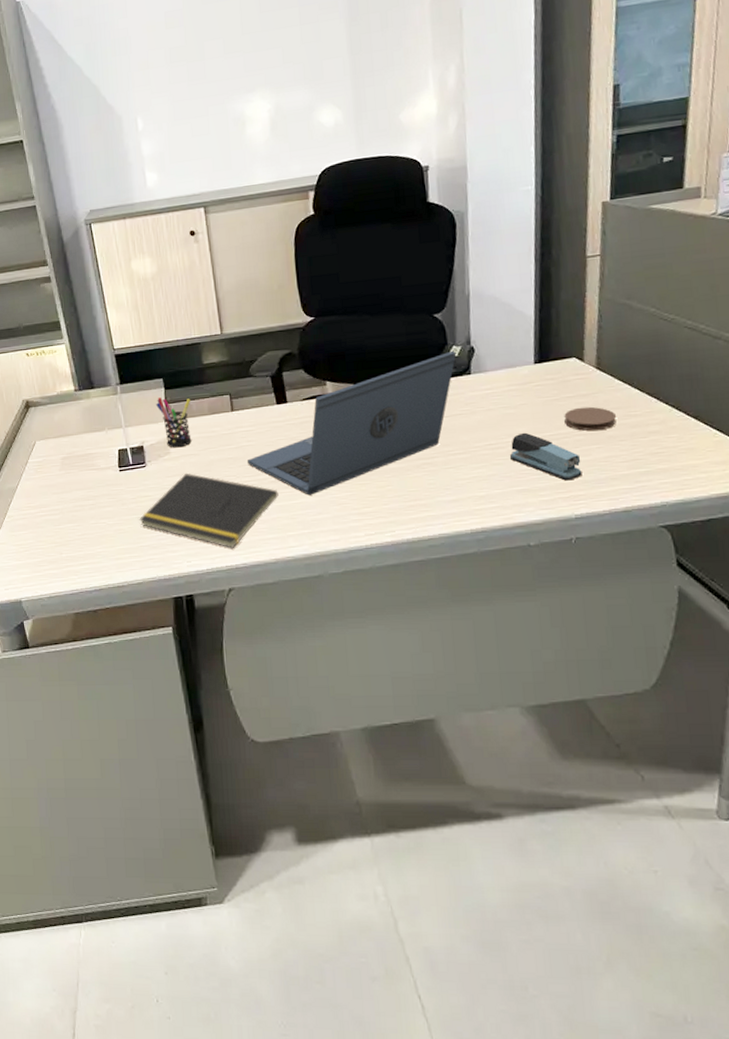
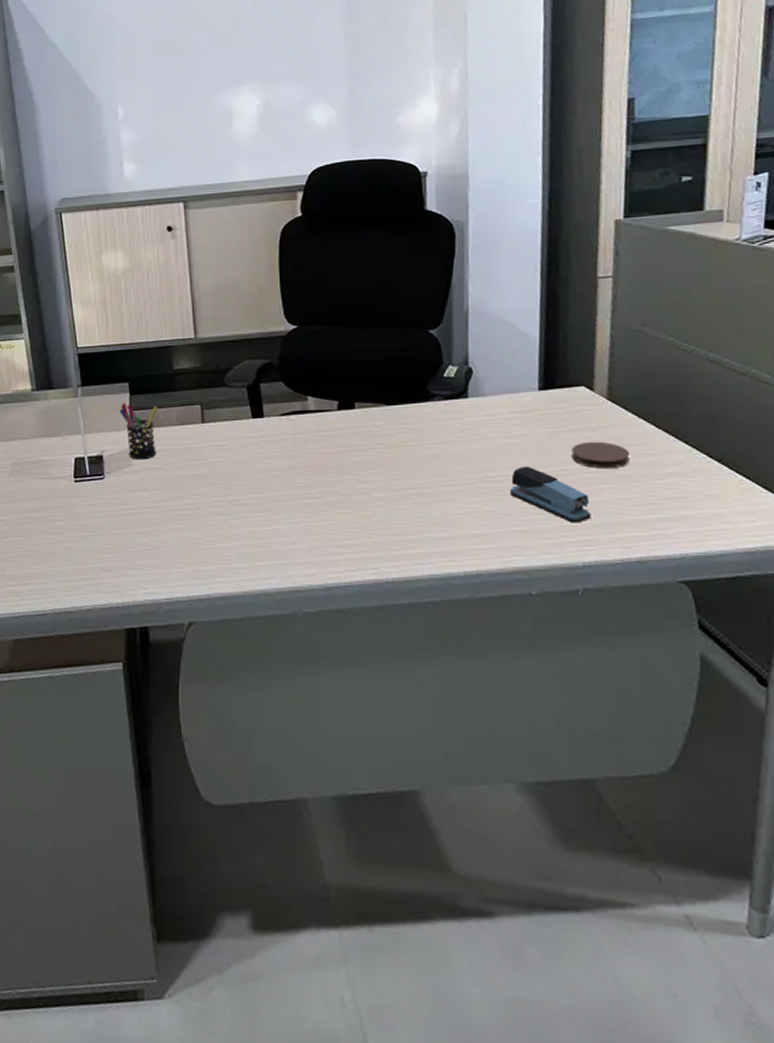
notepad: present [139,473,279,548] -> none [93,488,250,577]
laptop: present [246,350,457,495] -> none [216,370,453,522]

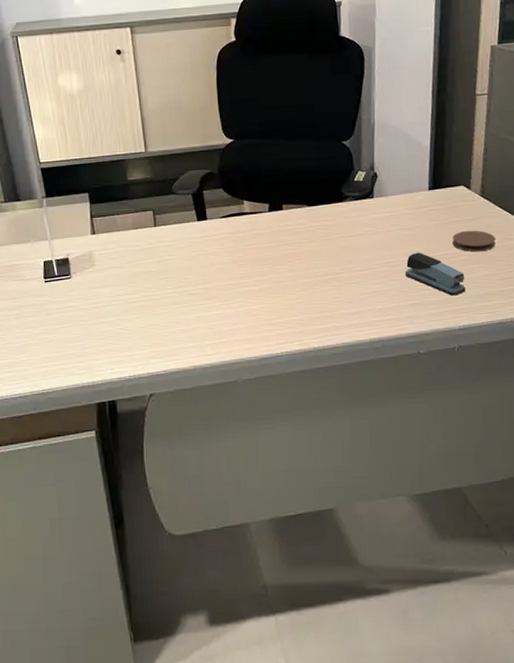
pen holder: present [120,403,157,460] -> none [81,211,116,261]

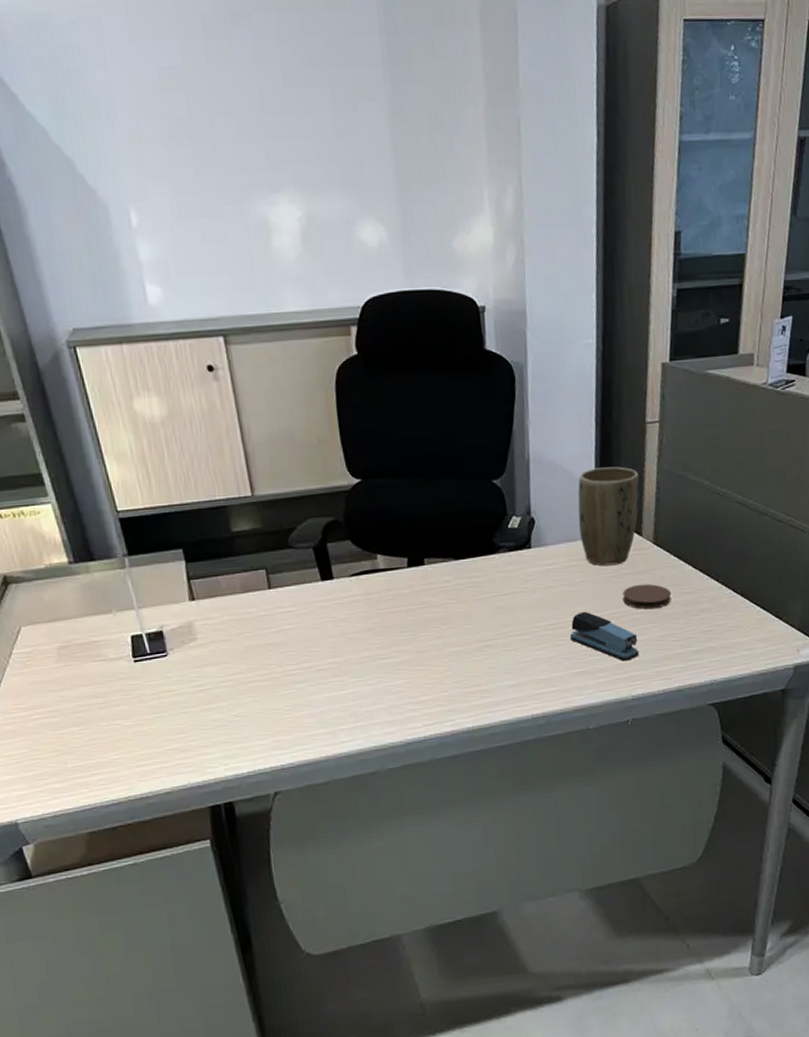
plant pot: none [415,131,469,214] -> present [578,466,640,566]

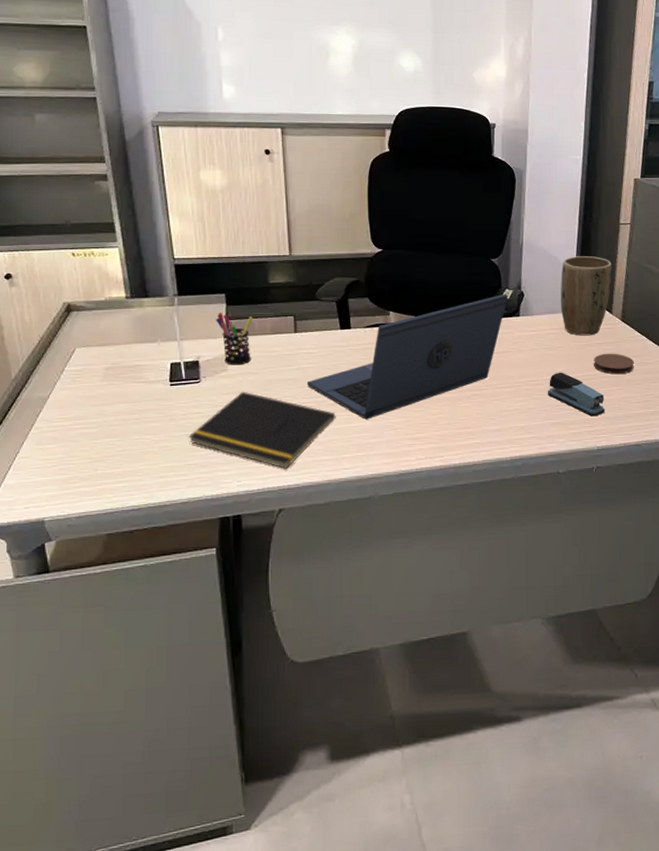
notepad: none [162,662,327,747] -> present [188,391,336,469]
pen holder: none [176,572,222,633] -> present [216,313,253,365]
laptop: none [289,521,517,684] -> present [306,293,509,419]

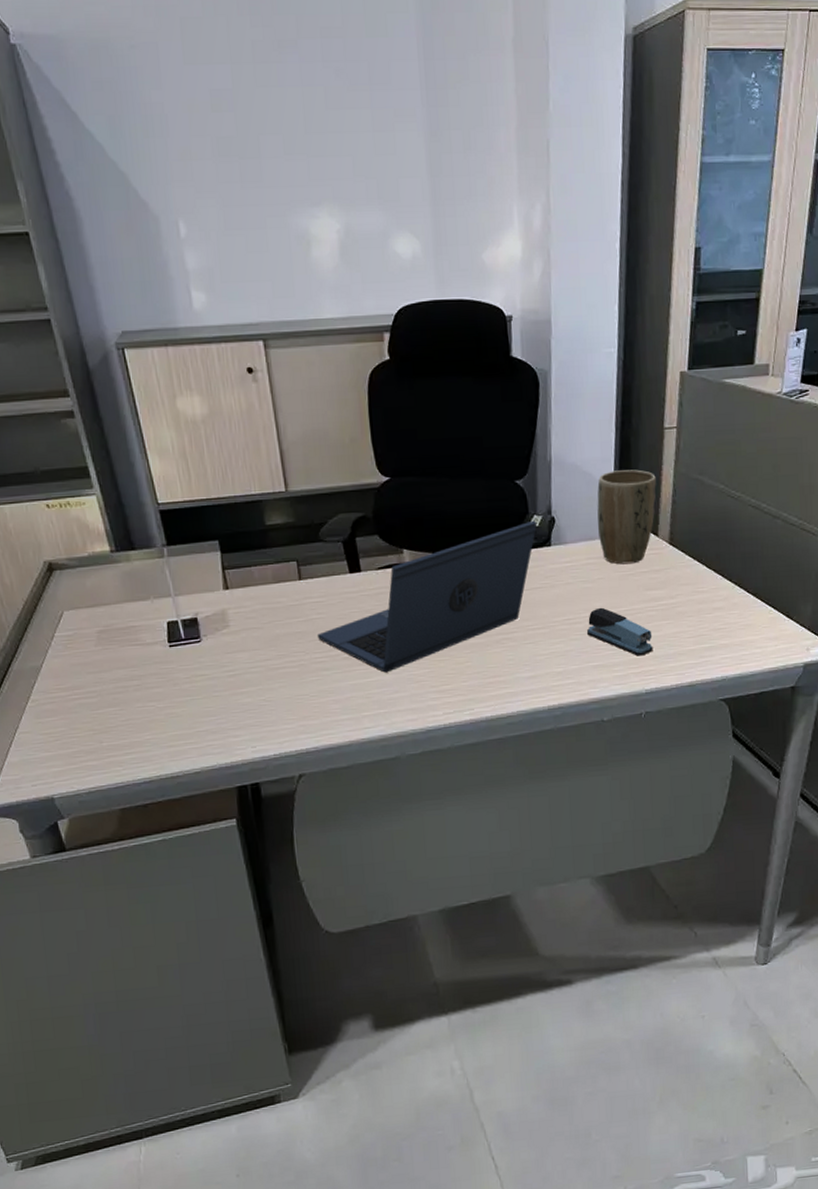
notepad: present [188,391,336,469] -> none [194,648,353,731]
pen holder: present [216,313,253,365] -> none [211,562,254,621]
coaster: present [594,353,635,375] -> none [638,582,686,607]

